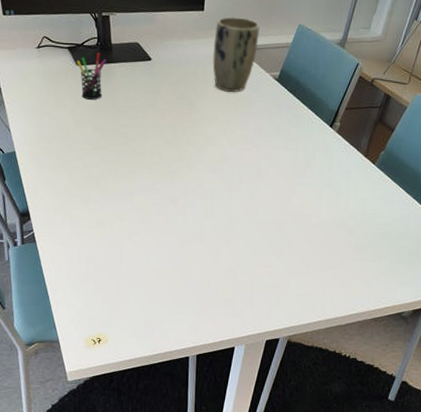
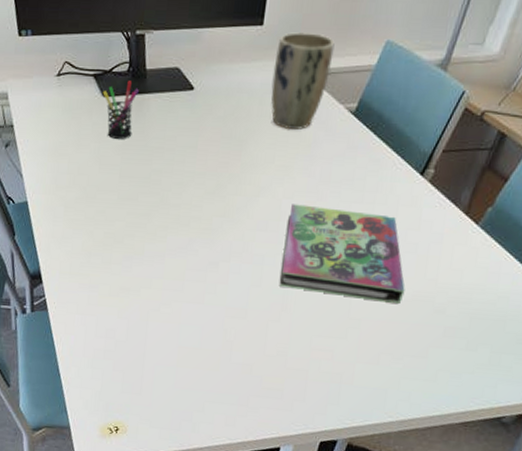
book: none [228,151,324,227] -> present [280,204,405,303]

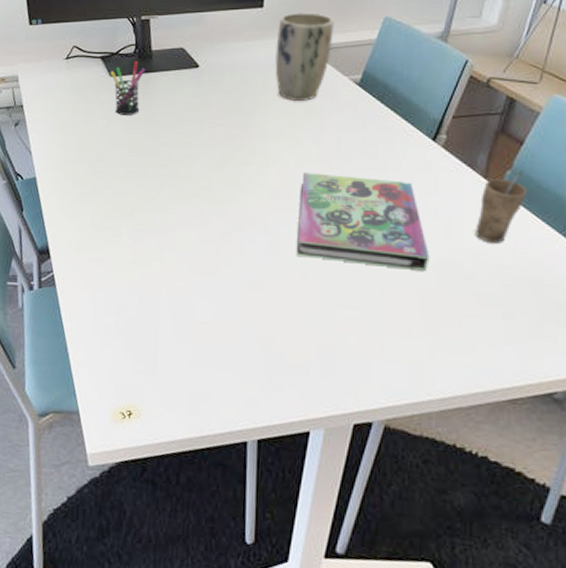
cup: none [450,207,506,279] -> present [475,169,528,243]

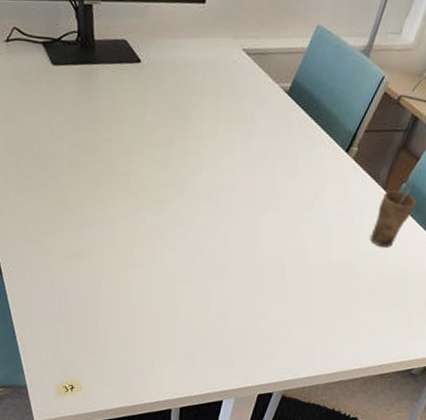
pen holder: present [110,61,145,115] -> none [52,50,88,108]
plant pot: present [275,11,334,102] -> none [213,11,271,106]
book: present [297,172,430,271] -> none [222,176,332,269]

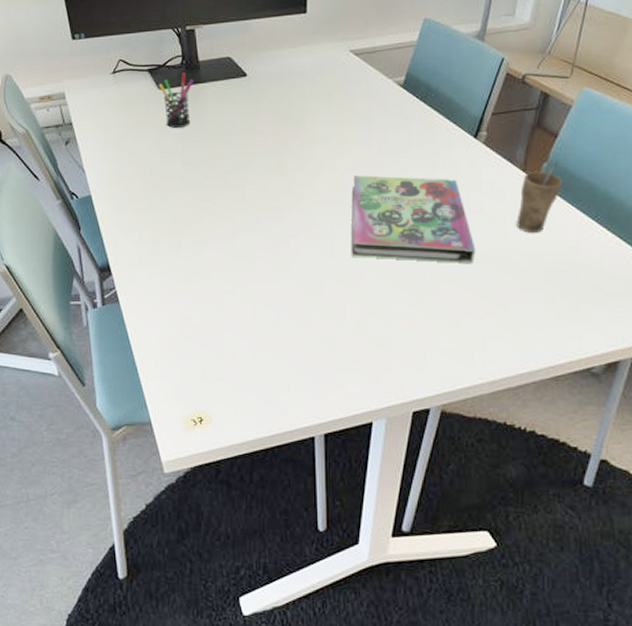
pen holder: none [52,50,88,108] -> present [158,72,194,128]
book: none [222,176,332,269] -> present [351,175,476,263]

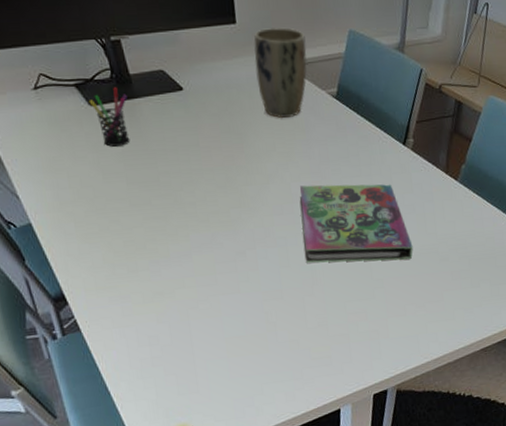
plant pot: none [321,16,376,107] -> present [254,27,307,119]
cup: present [516,161,563,233] -> none [444,163,479,228]

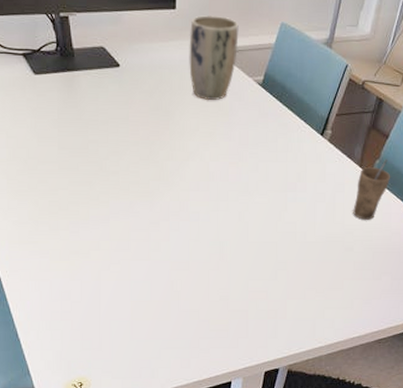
pen holder: present [88,87,130,147] -> none [33,59,68,113]
book: present [299,184,413,263] -> none [215,165,319,245]
cup: none [444,163,479,228] -> present [353,159,391,220]

